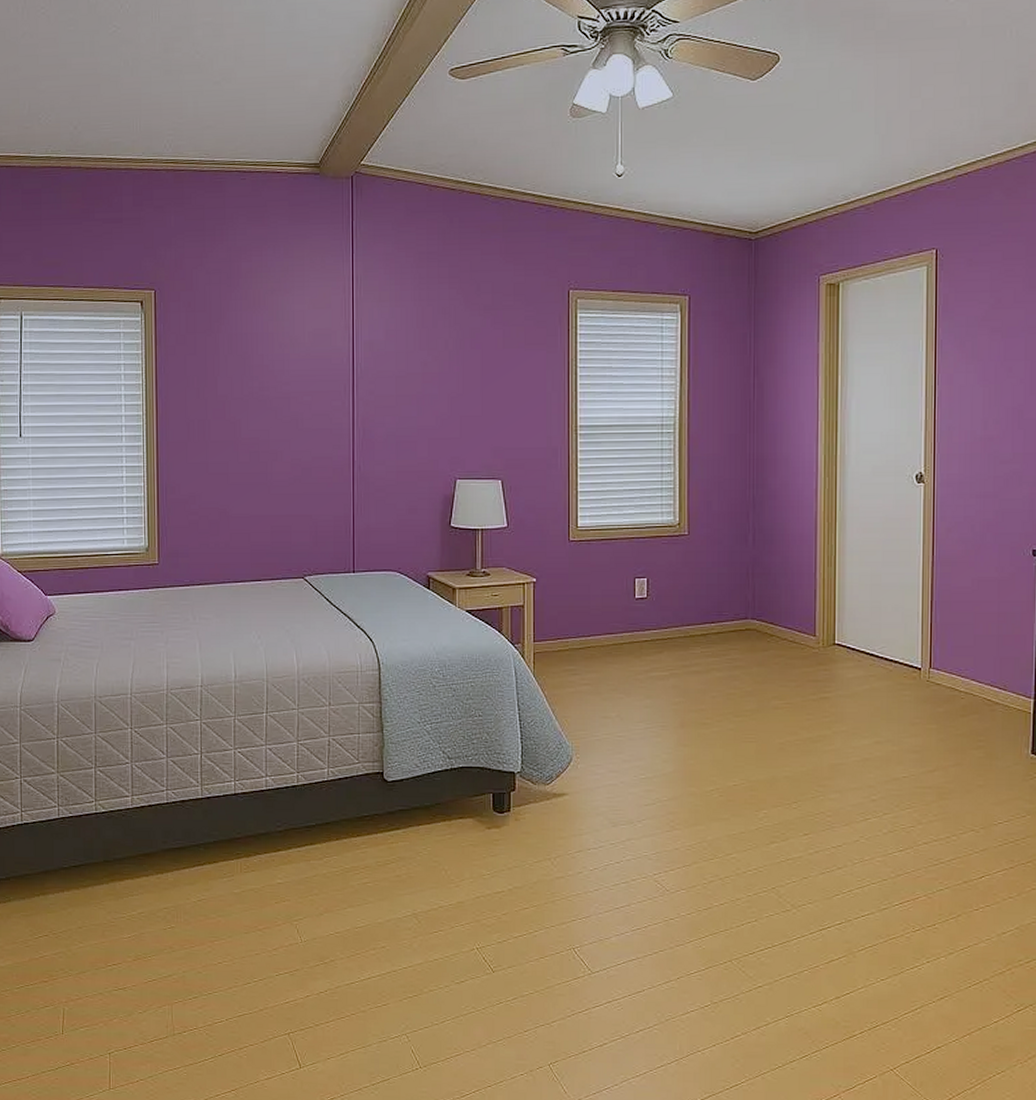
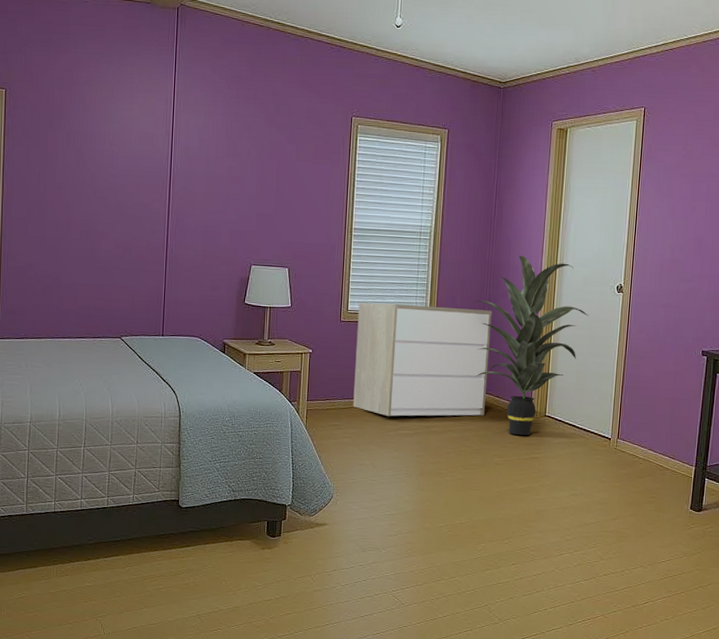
dresser: none [590,515,758,655] -> present [353,303,492,416]
indoor plant: none [732,444,882,670] -> present [472,255,589,435]

